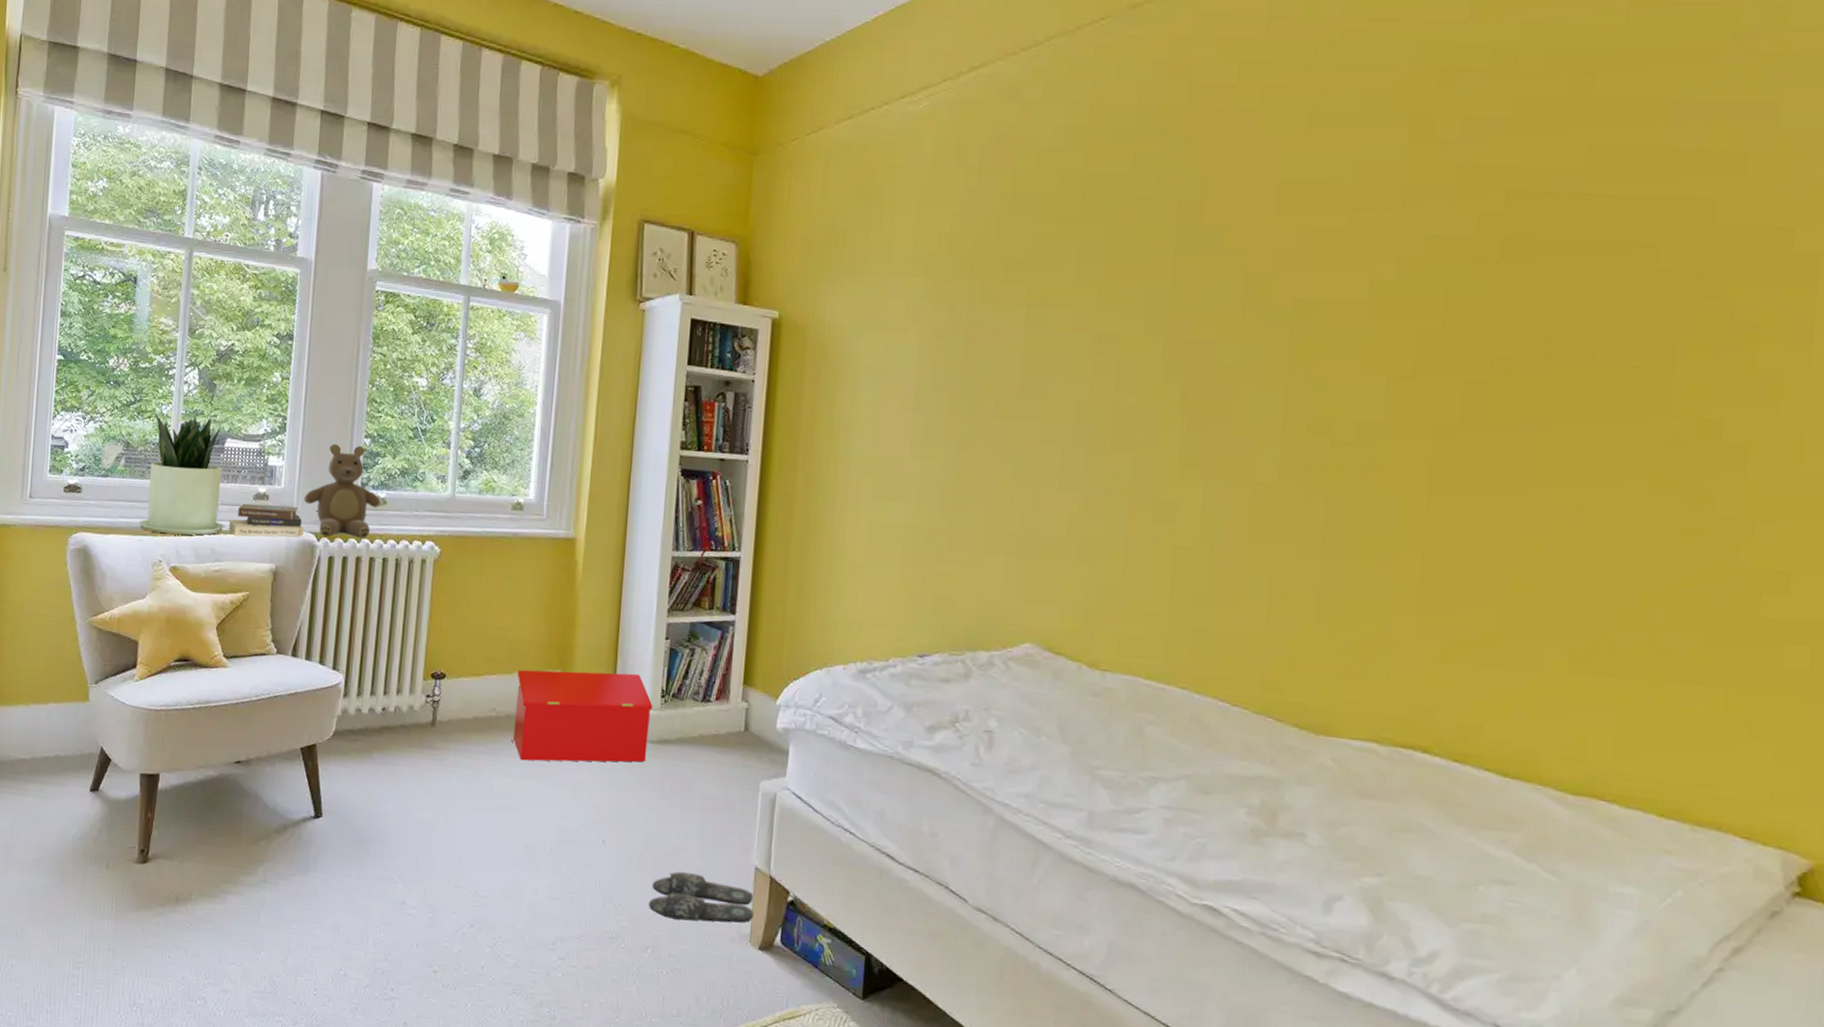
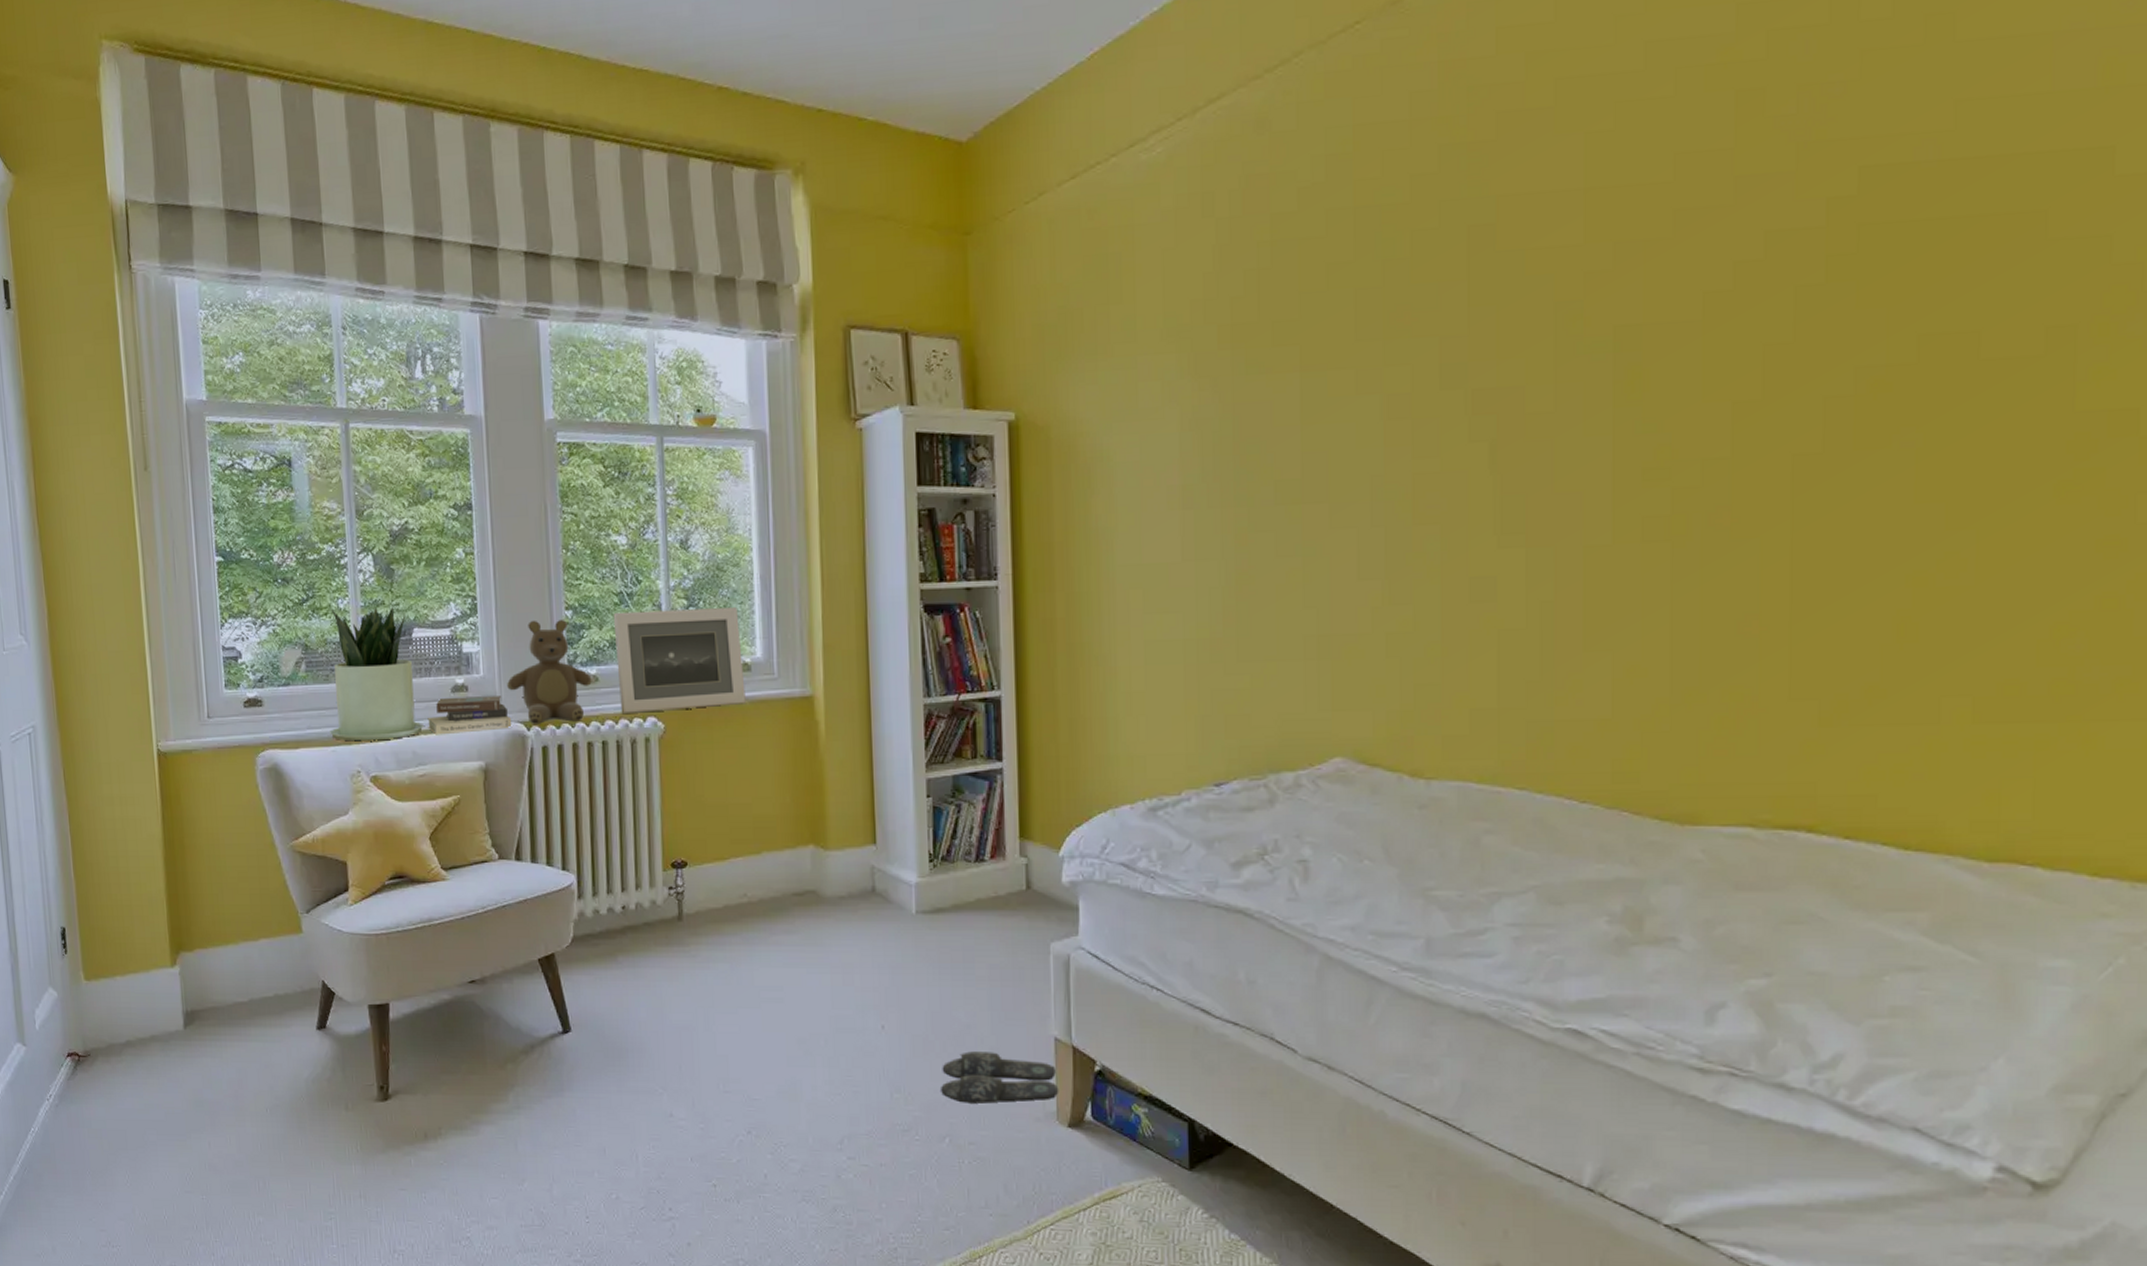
picture frame: none [403,445,518,539] -> present [613,608,746,715]
toy: present [511,669,653,763] -> none [766,839,921,948]

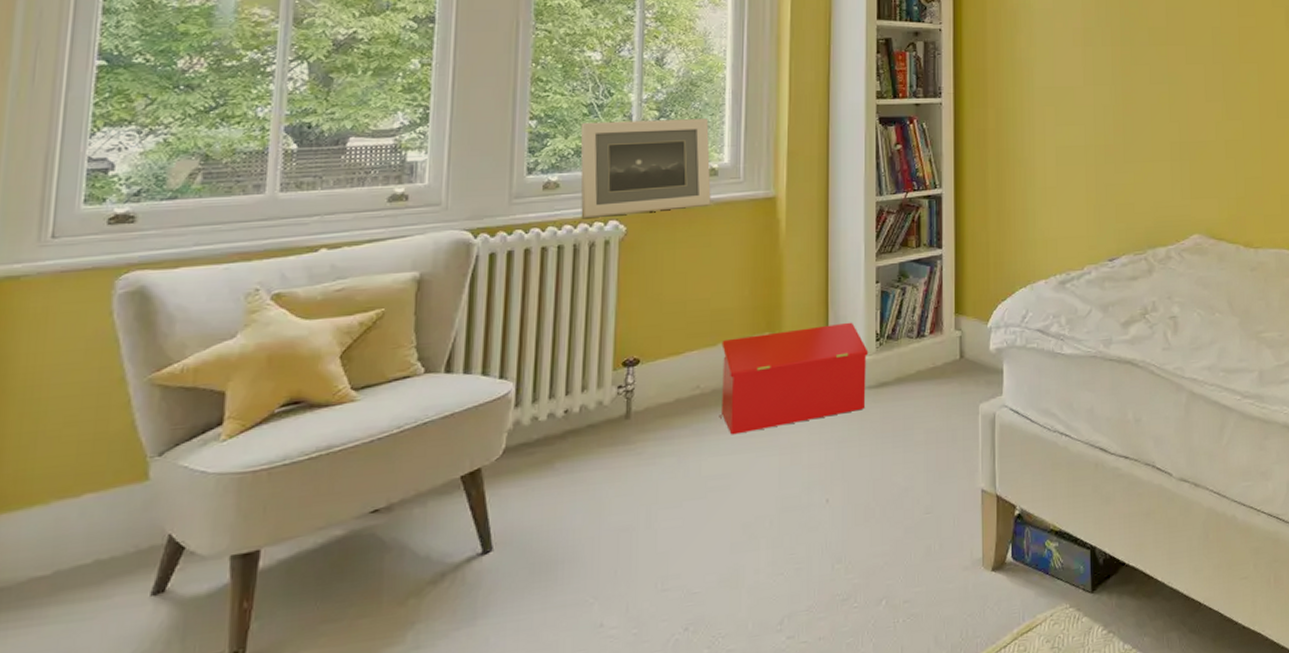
planter: present [330,607,424,742] -> none [224,116,349,258]
books: present [427,696,512,735] -> none [354,204,457,247]
teddy bear: present [507,620,592,726] -> none [455,129,552,233]
toy: none [766,839,921,948] -> present [719,322,869,435]
slippers: present [941,1051,1059,1104] -> none [880,510,985,563]

